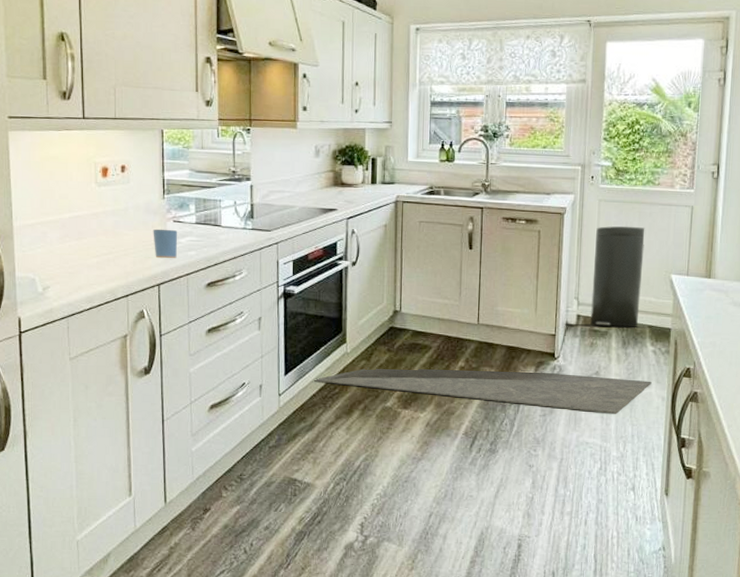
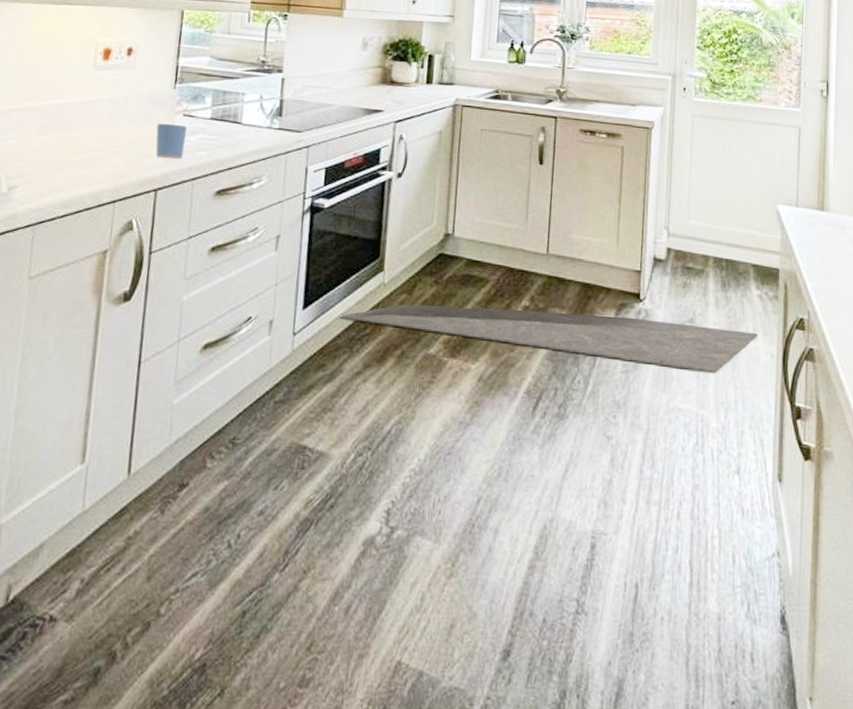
pedal bin: present [590,226,645,328] -> none [683,145,746,267]

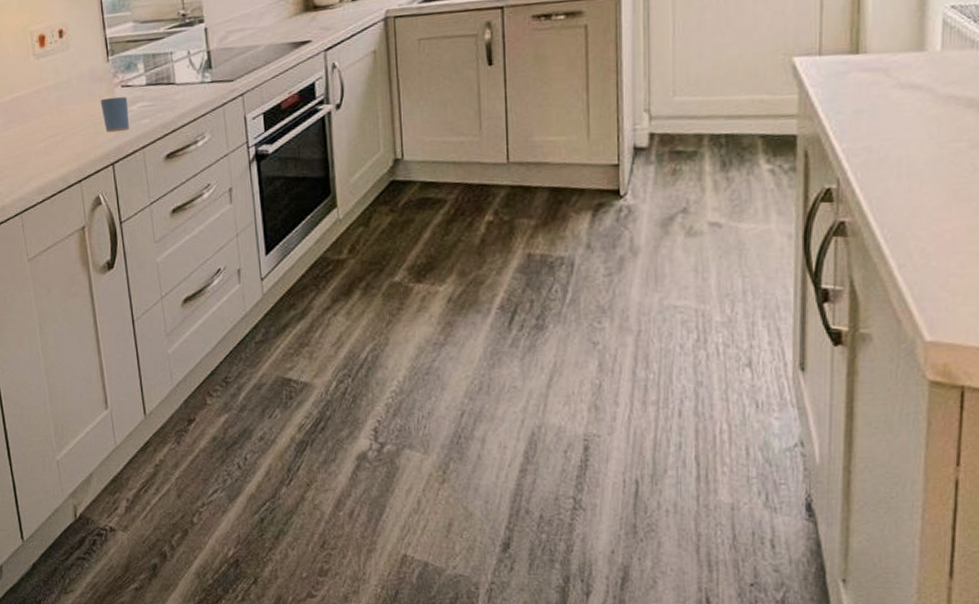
rug: present [337,303,758,374] -> none [299,213,770,265]

